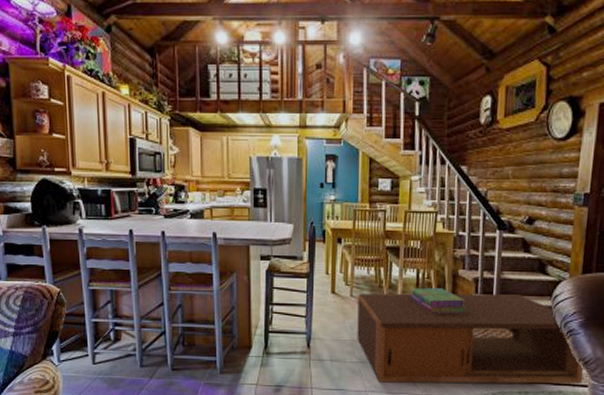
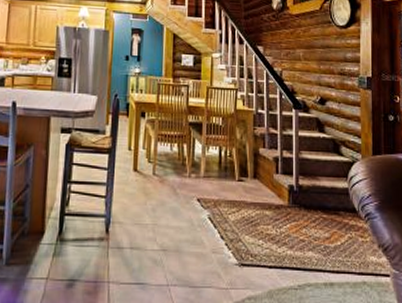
coffee table: present [357,293,585,384] -> none [159,172,384,275]
stack of books: present [410,288,466,314] -> none [213,167,268,195]

